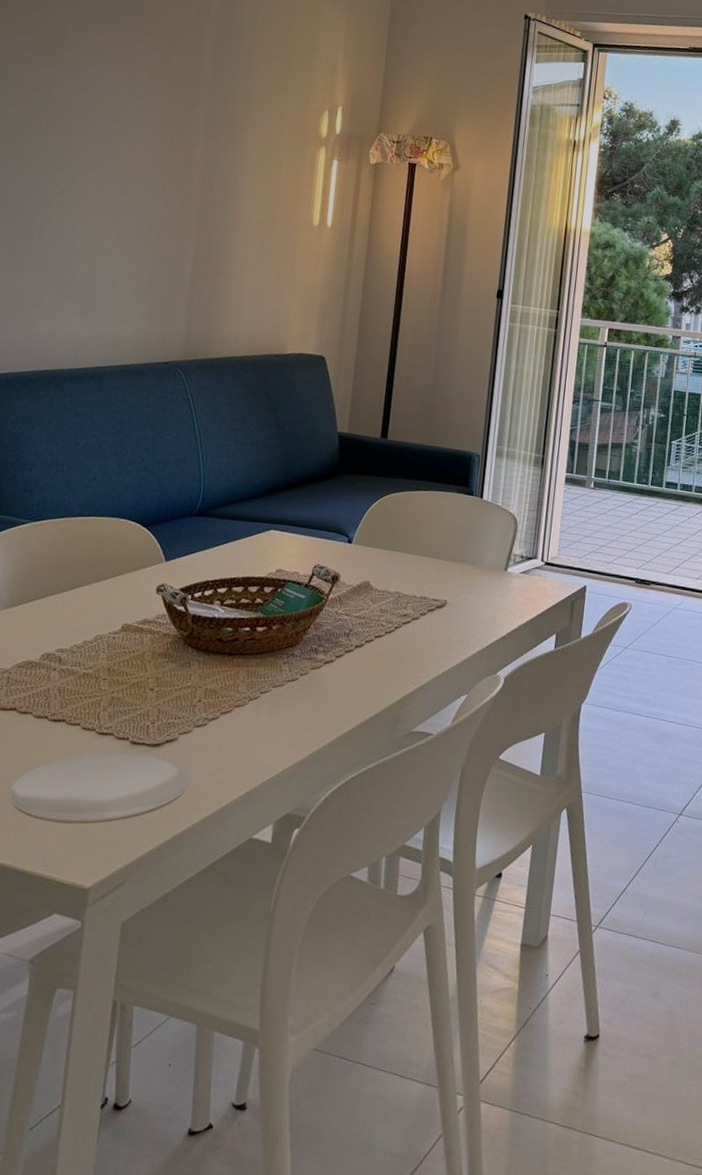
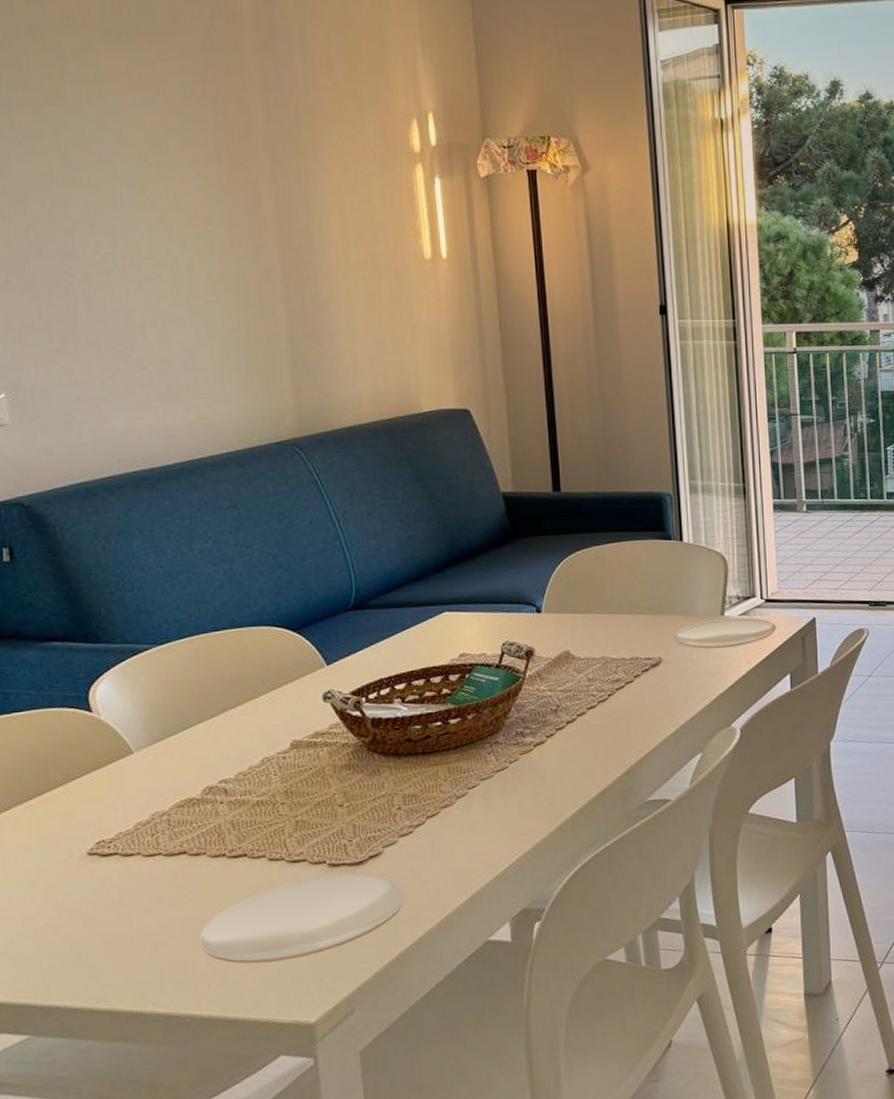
plate: none [461,573,552,602] -> present [674,617,777,649]

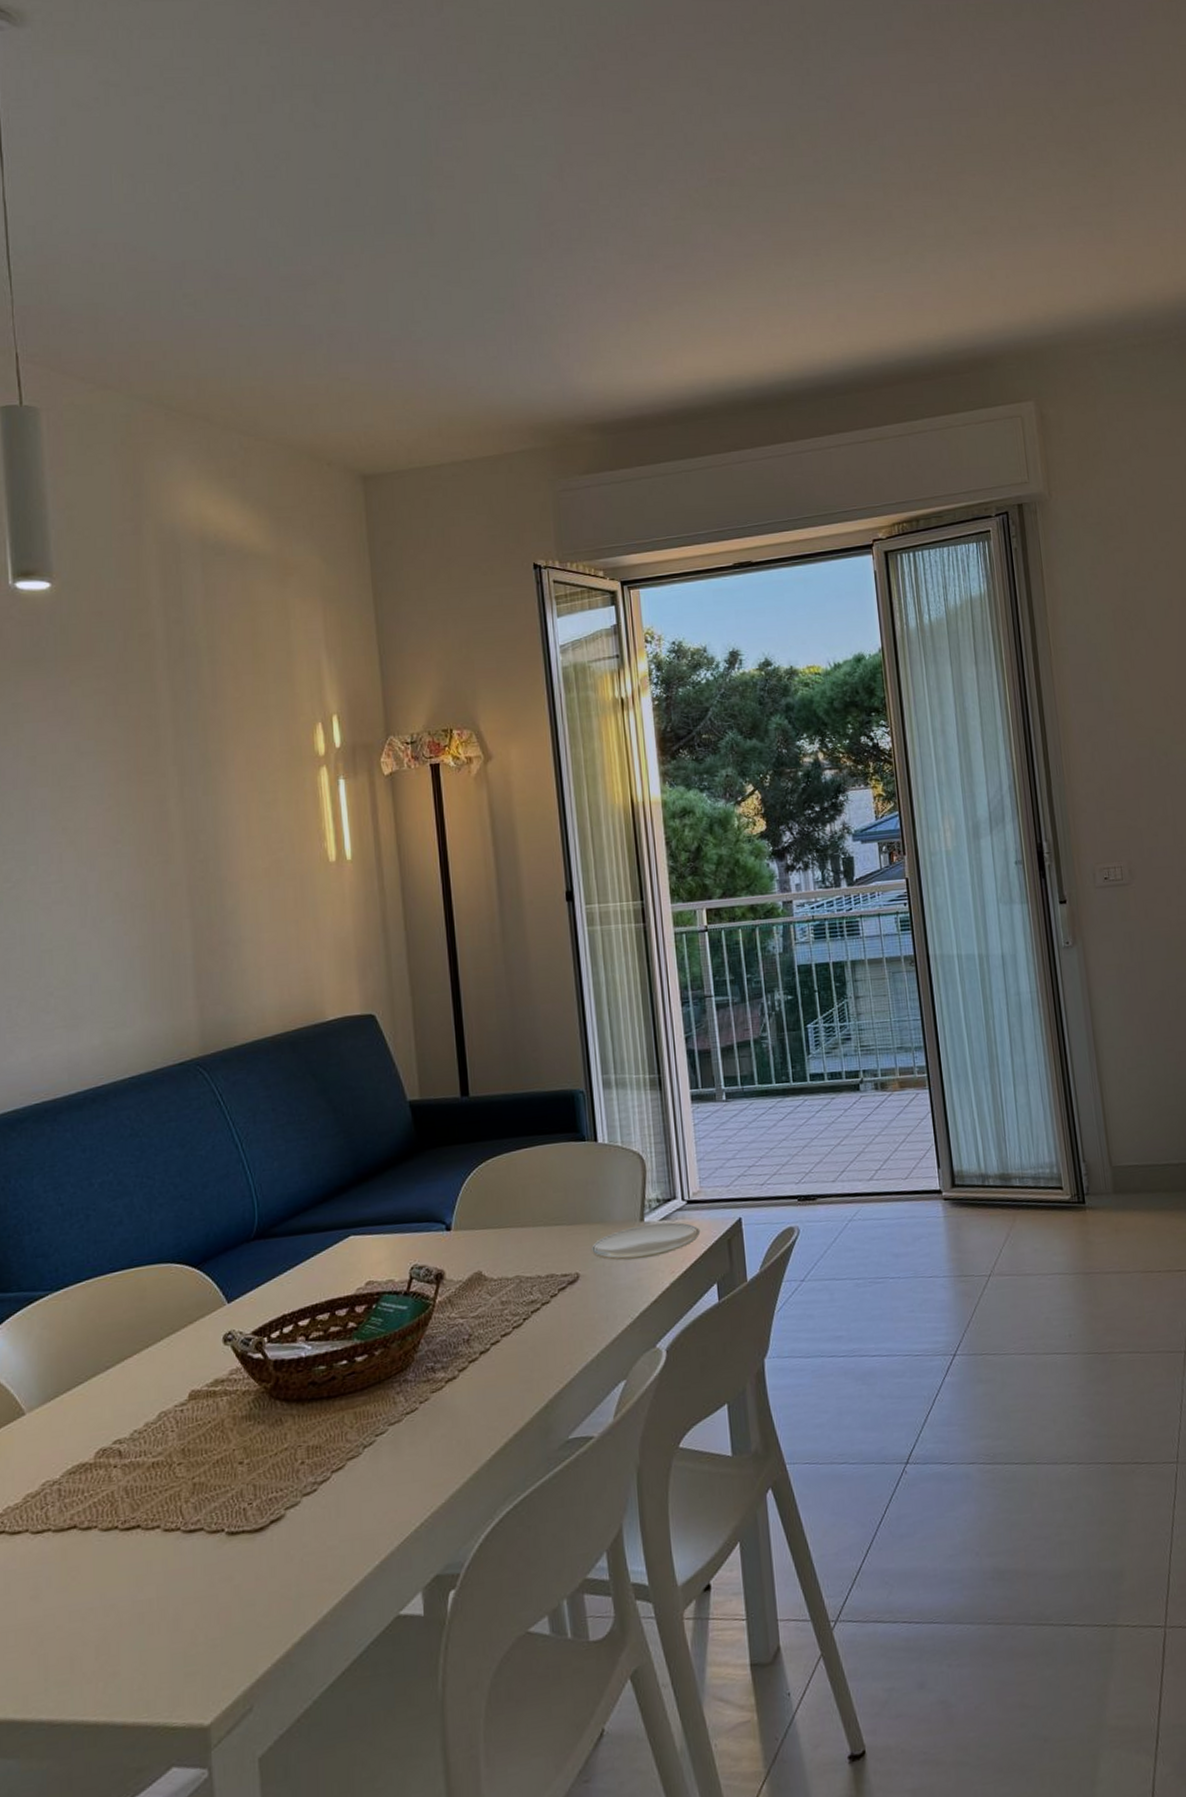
plate: present [198,872,407,964] -> none [86,1540,311,1657]

